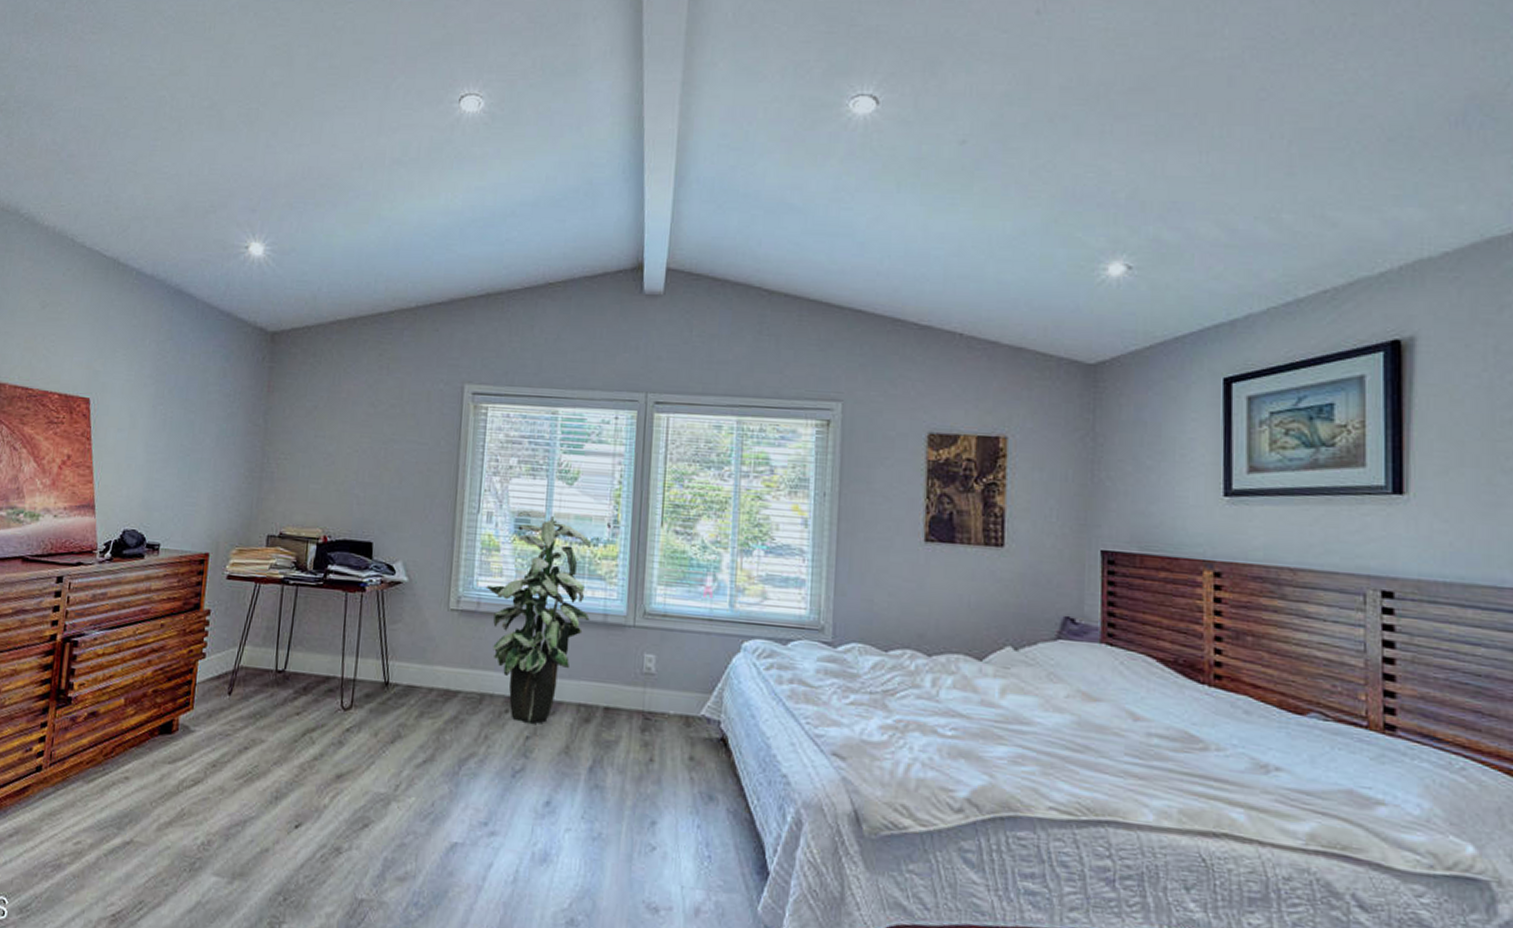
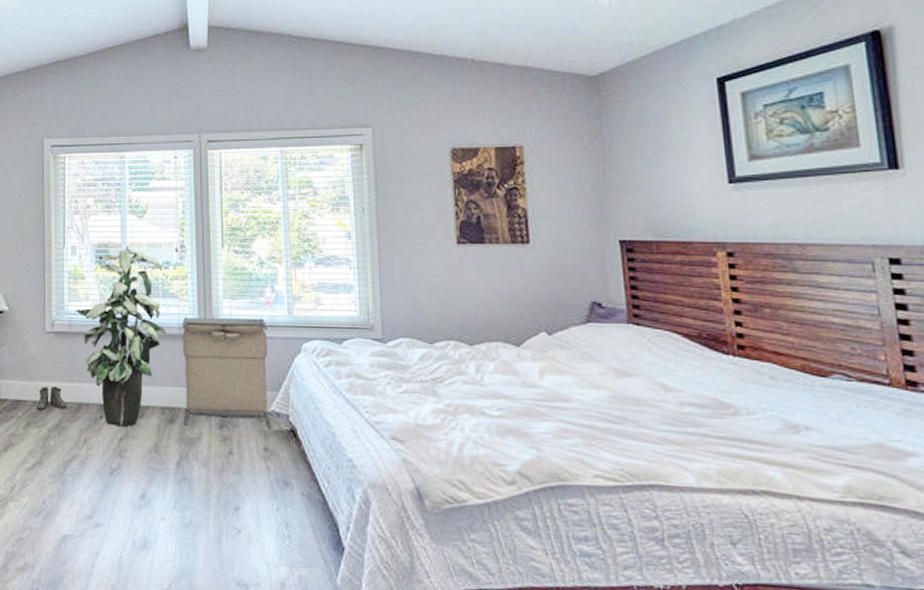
boots: none [431,672,468,700] -> present [35,386,67,411]
laundry hamper: none [601,603,705,736] -> present [182,317,271,429]

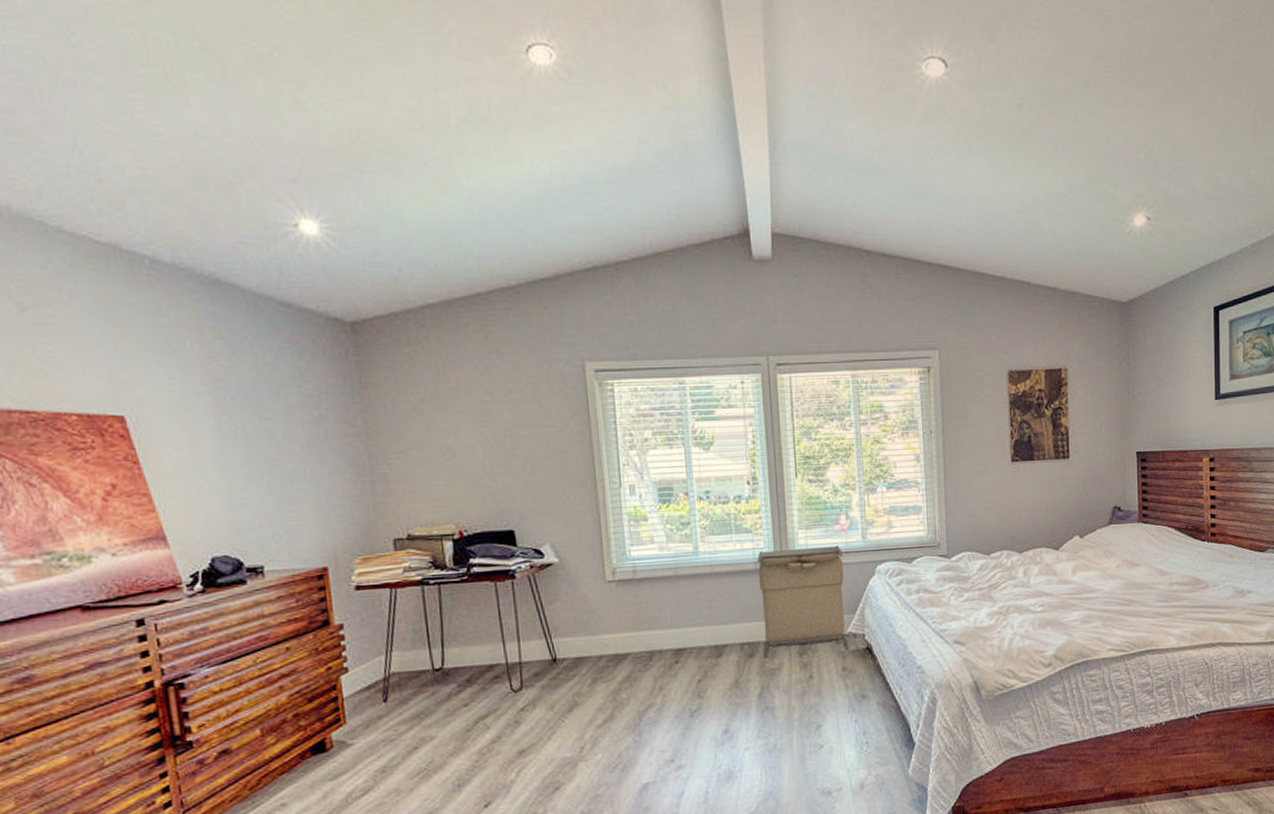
boots: present [35,386,67,411] -> none [601,637,637,665]
indoor plant: present [75,242,167,428] -> none [639,478,742,670]

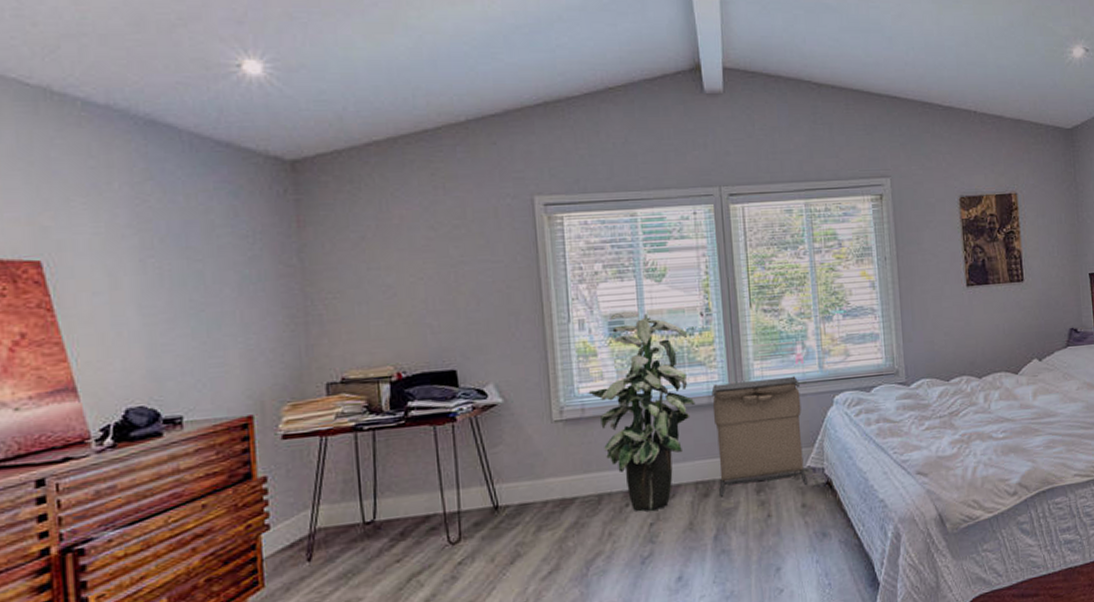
indoor plant: none [639,478,742,670] -> present [588,311,696,512]

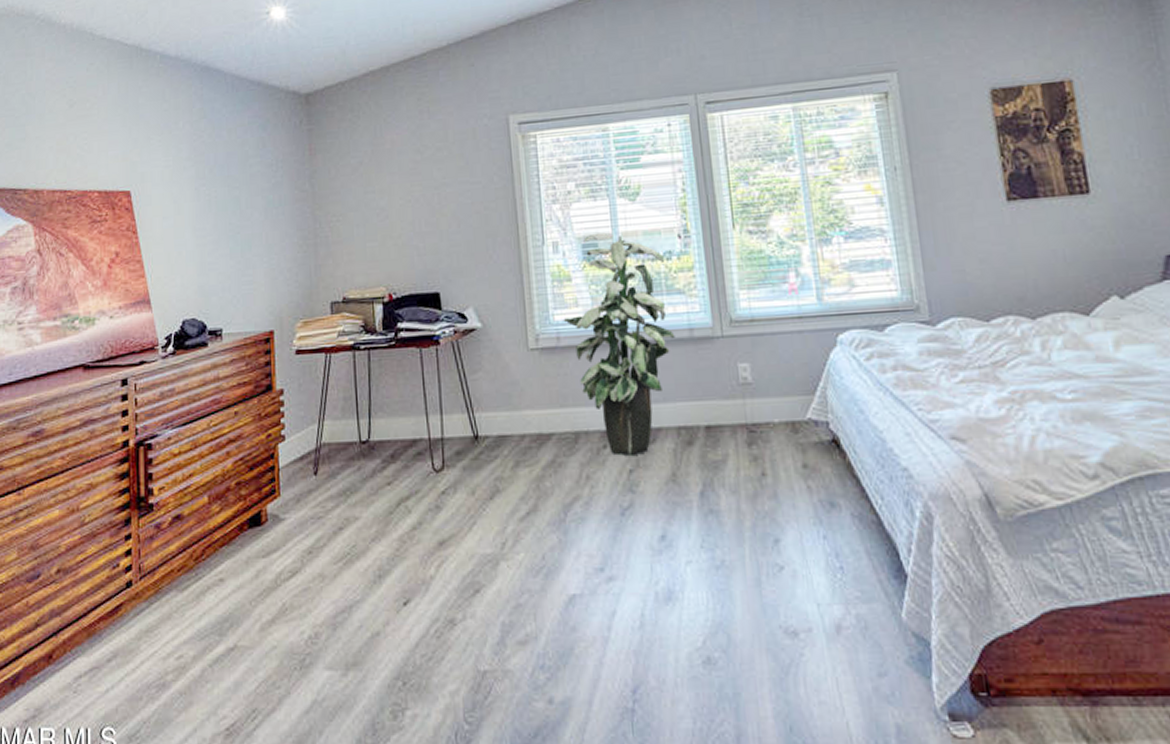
laundry hamper: present [711,376,808,497] -> none [692,309,809,447]

